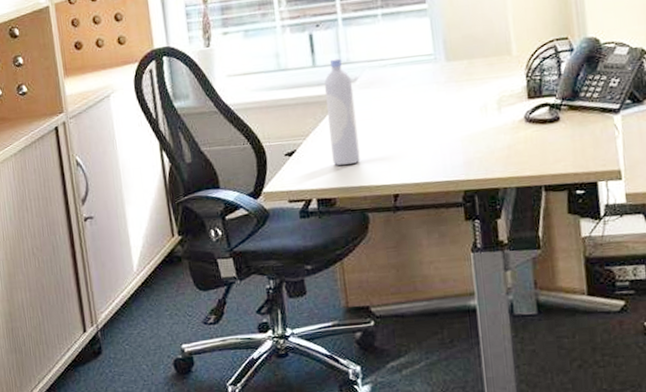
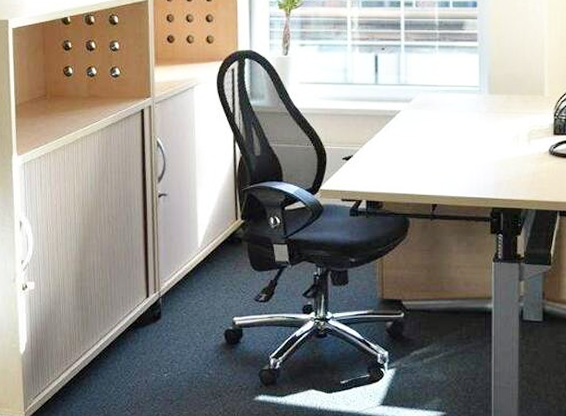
bottle: present [324,58,360,166] -> none [383,80,408,173]

